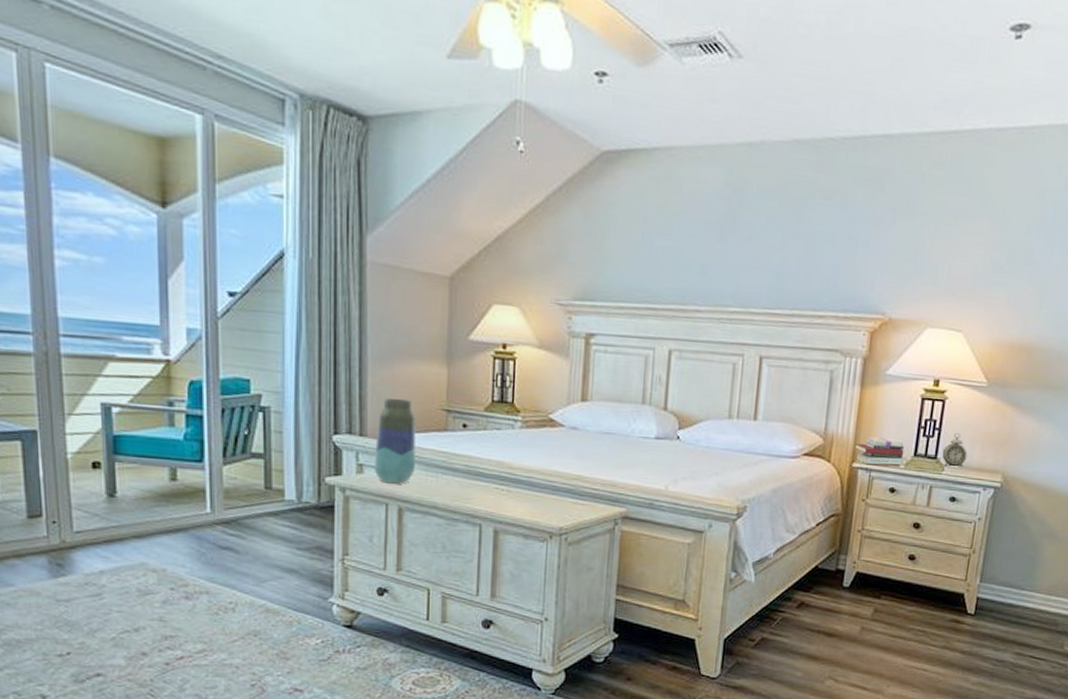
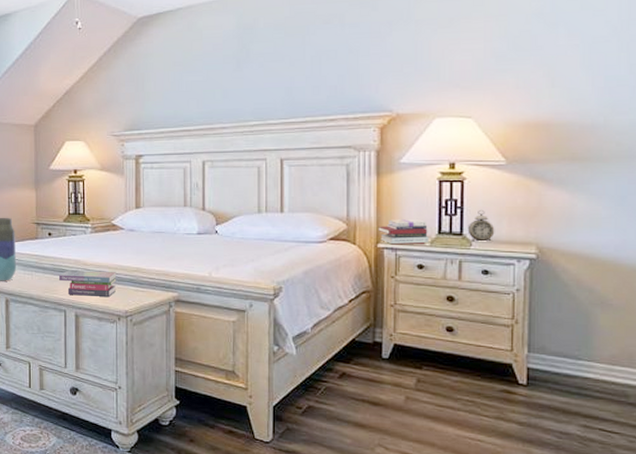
books: none [475,474,551,509] -> present [59,270,117,297]

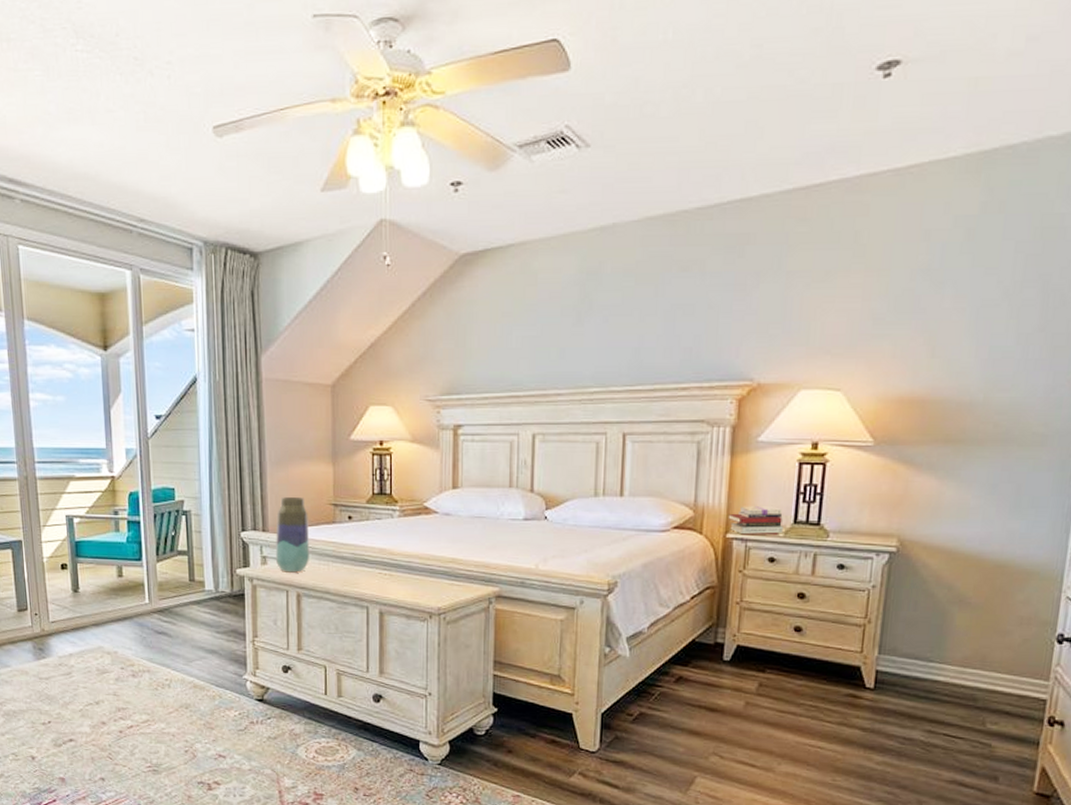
books: present [59,270,117,297] -> none [361,560,429,591]
alarm clock: present [467,209,495,242] -> none [826,496,855,533]

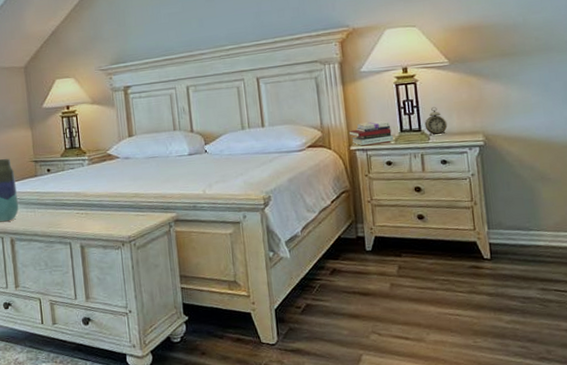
alarm clock: none [826,496,855,533] -> present [424,106,448,136]

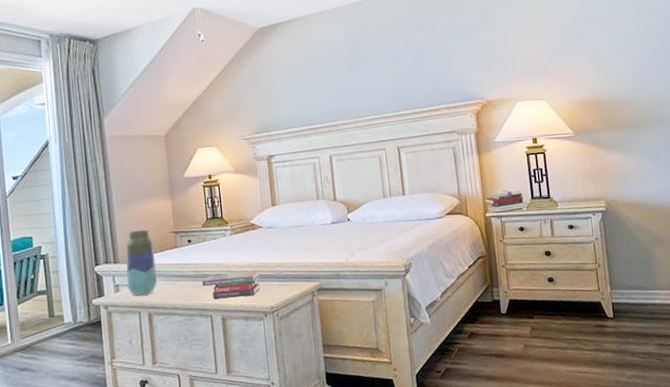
books: none [61,200,117,227] -> present [202,270,260,299]
alarm clock: present [424,106,448,136] -> none [553,174,574,203]

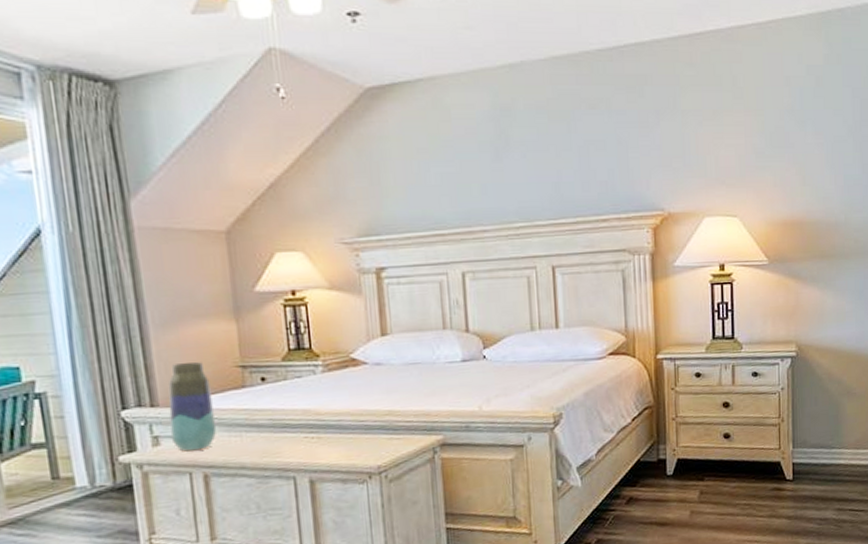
books: present [202,270,260,299] -> none [282,419,363,456]
books: present [484,188,525,213] -> none [656,325,705,355]

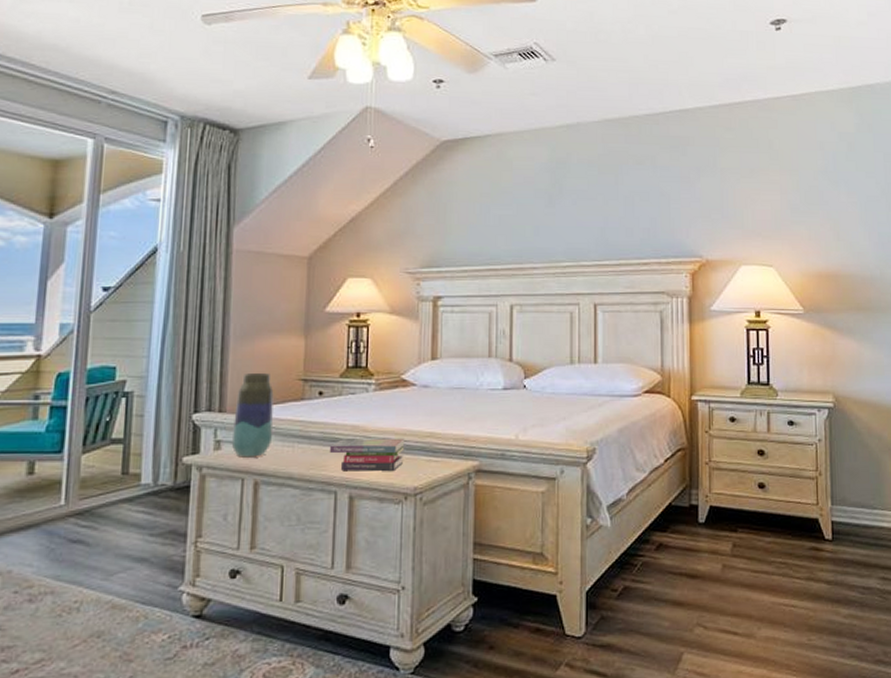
books: none [282,419,363,456] -> present [330,438,405,471]

